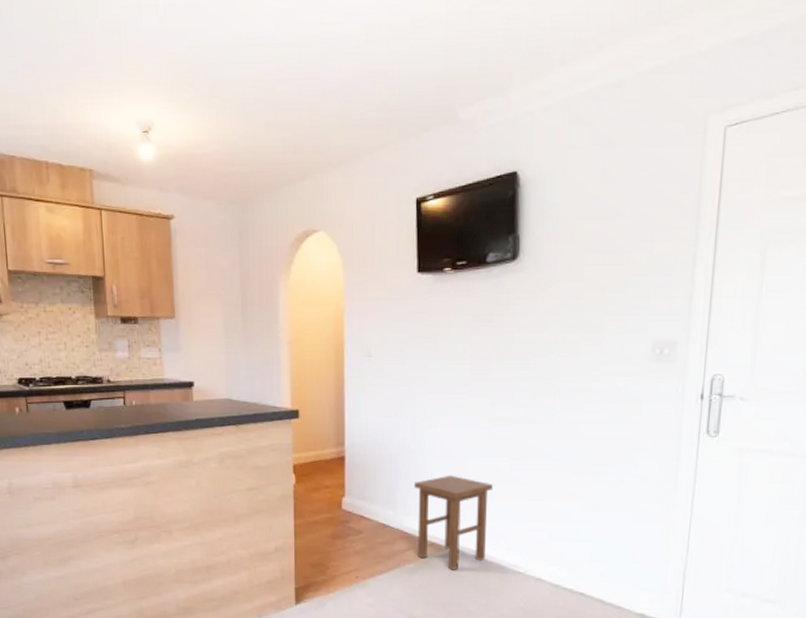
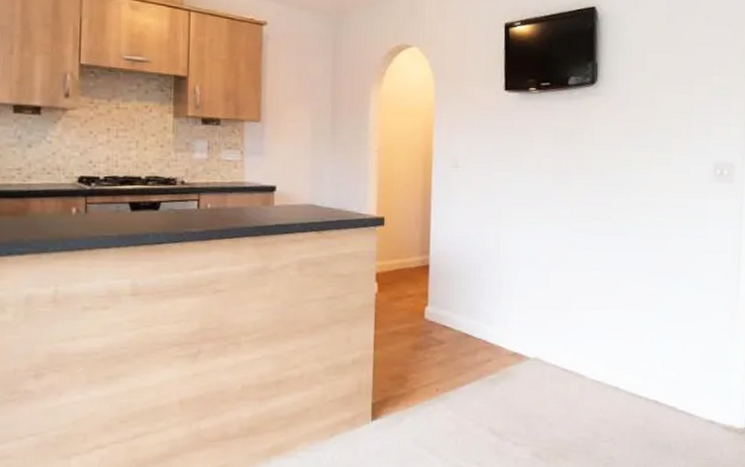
stool: present [414,475,493,570] -> none [498,284,573,380]

